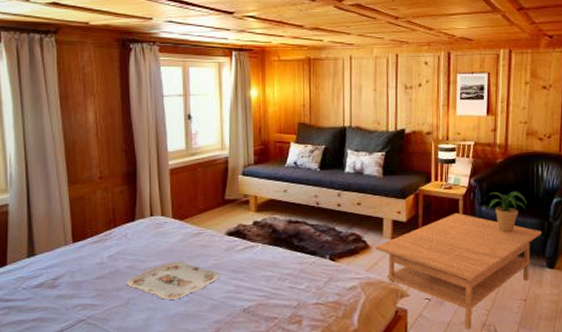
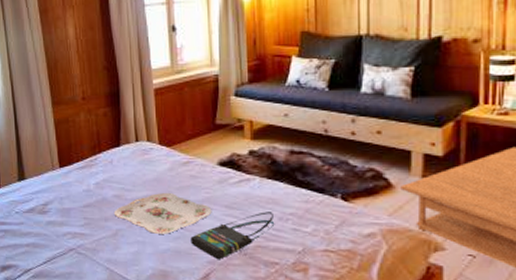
tote bag: none [199,273,273,319] -> present [190,211,274,260]

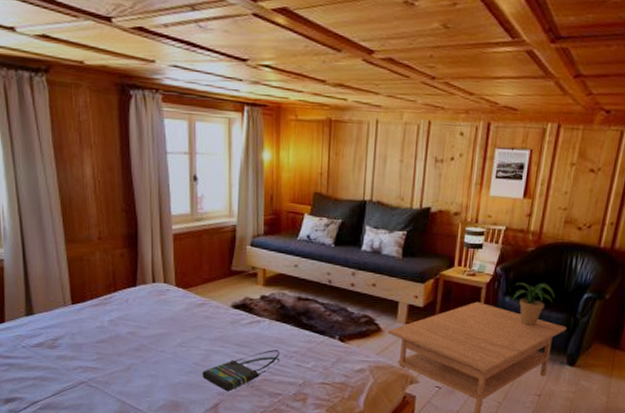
serving tray: present [113,192,212,234] -> none [127,330,224,369]

